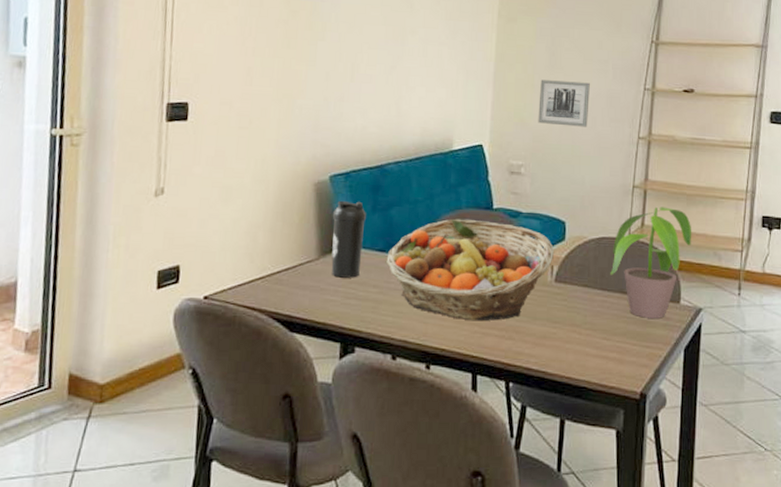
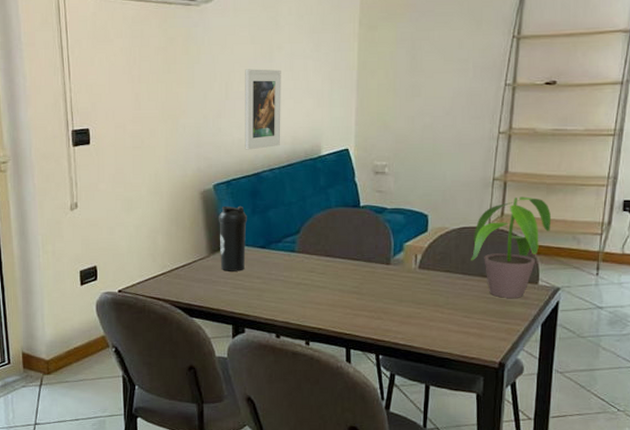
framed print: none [368,51,414,139] -> present [245,69,281,150]
fruit basket: present [386,218,555,322] -> none [267,216,418,305]
wall art: present [538,80,590,127] -> none [400,83,450,126]

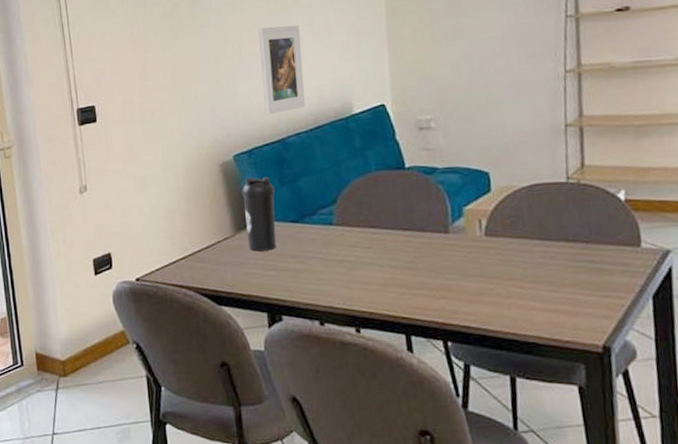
potted plant: present [471,196,552,298] -> none [549,142,648,266]

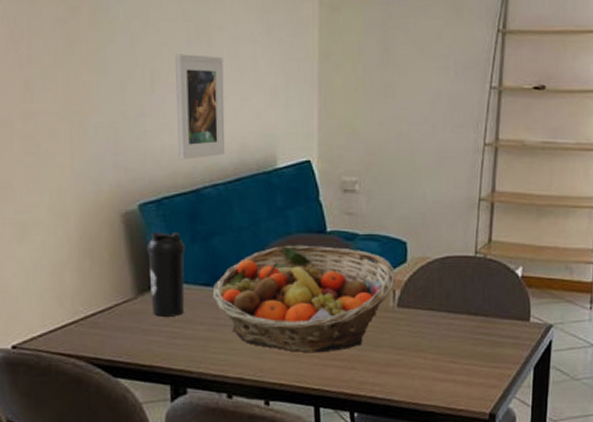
fruit basket: none [301,181,481,283] -> present [212,245,396,353]

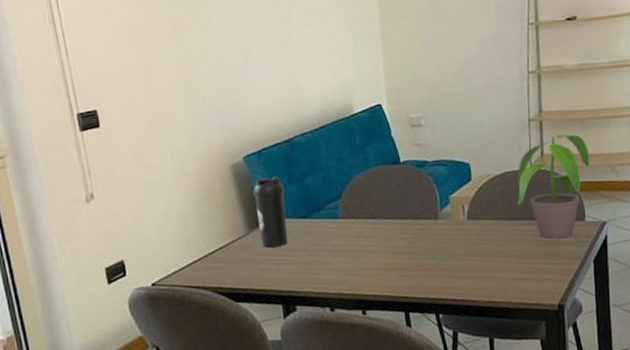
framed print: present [175,54,226,160] -> none [262,27,310,116]
fruit basket: present [212,245,396,353] -> none [310,174,464,267]
potted plant: none [456,220,543,339] -> present [517,134,590,239]

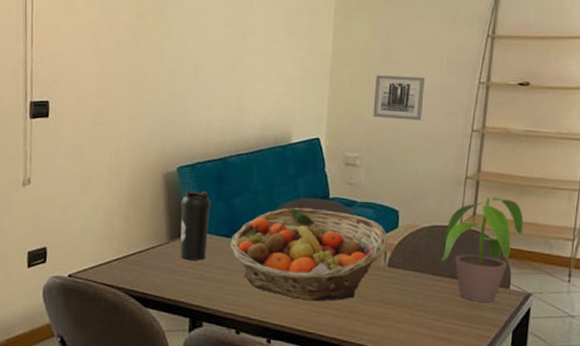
fruit basket: none [310,174,464,267] -> present [230,207,388,302]
wall art: none [427,26,478,75] -> present [373,75,425,121]

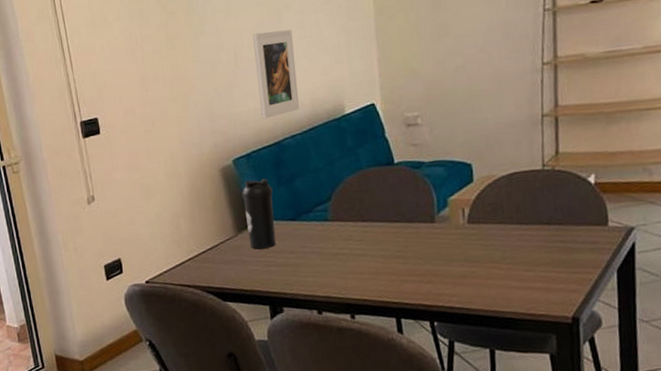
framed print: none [212,50,254,133] -> present [253,29,300,119]
fruit basket: present [230,207,388,302] -> none [298,176,464,271]
wall art: present [373,75,425,121] -> none [426,17,484,71]
potted plant: present [441,197,524,302] -> none [526,130,616,245]

